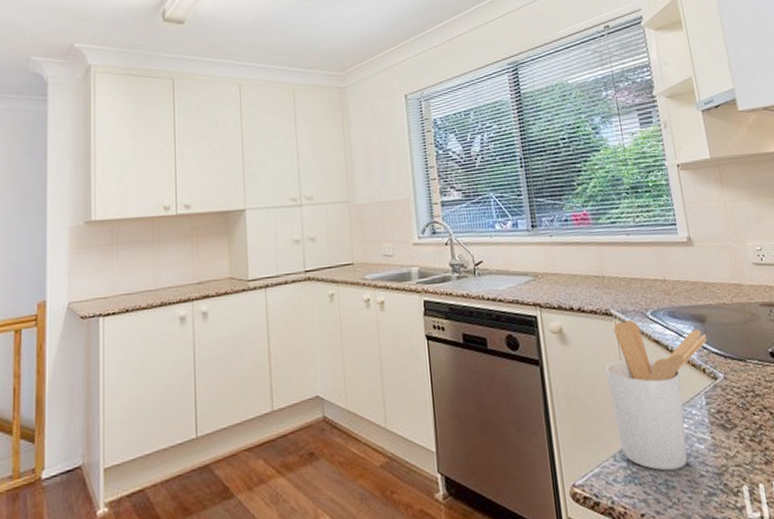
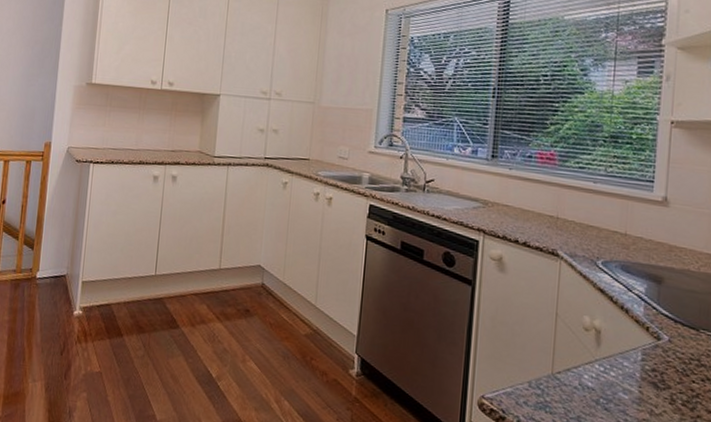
utensil holder: present [605,320,708,471] -> none [538,263,660,411]

